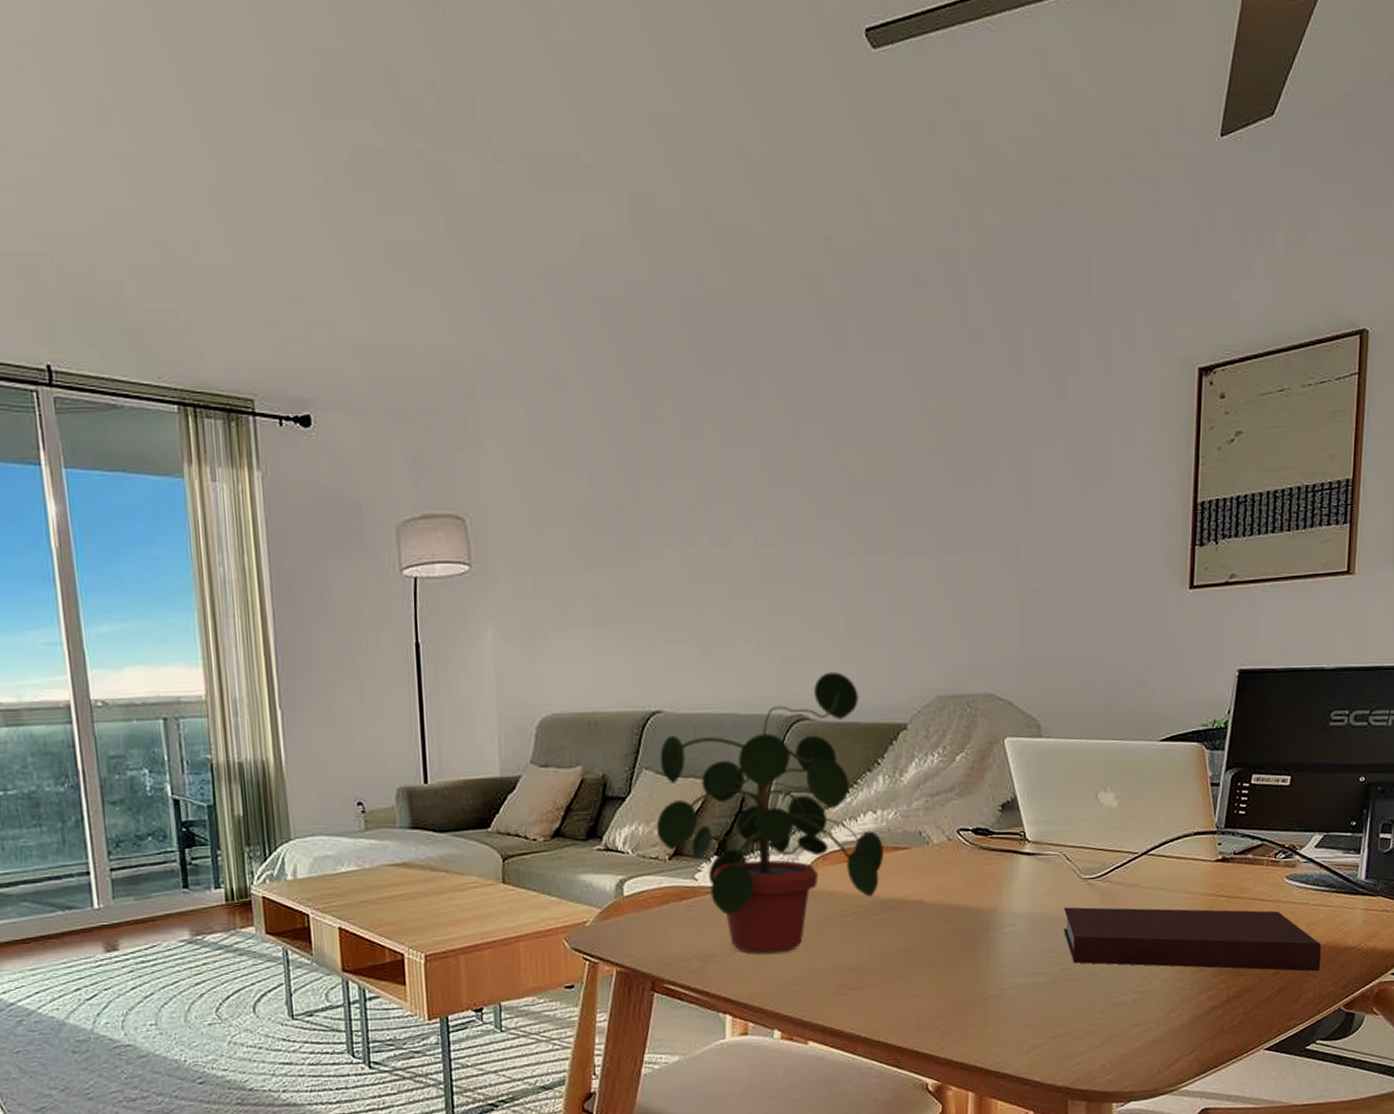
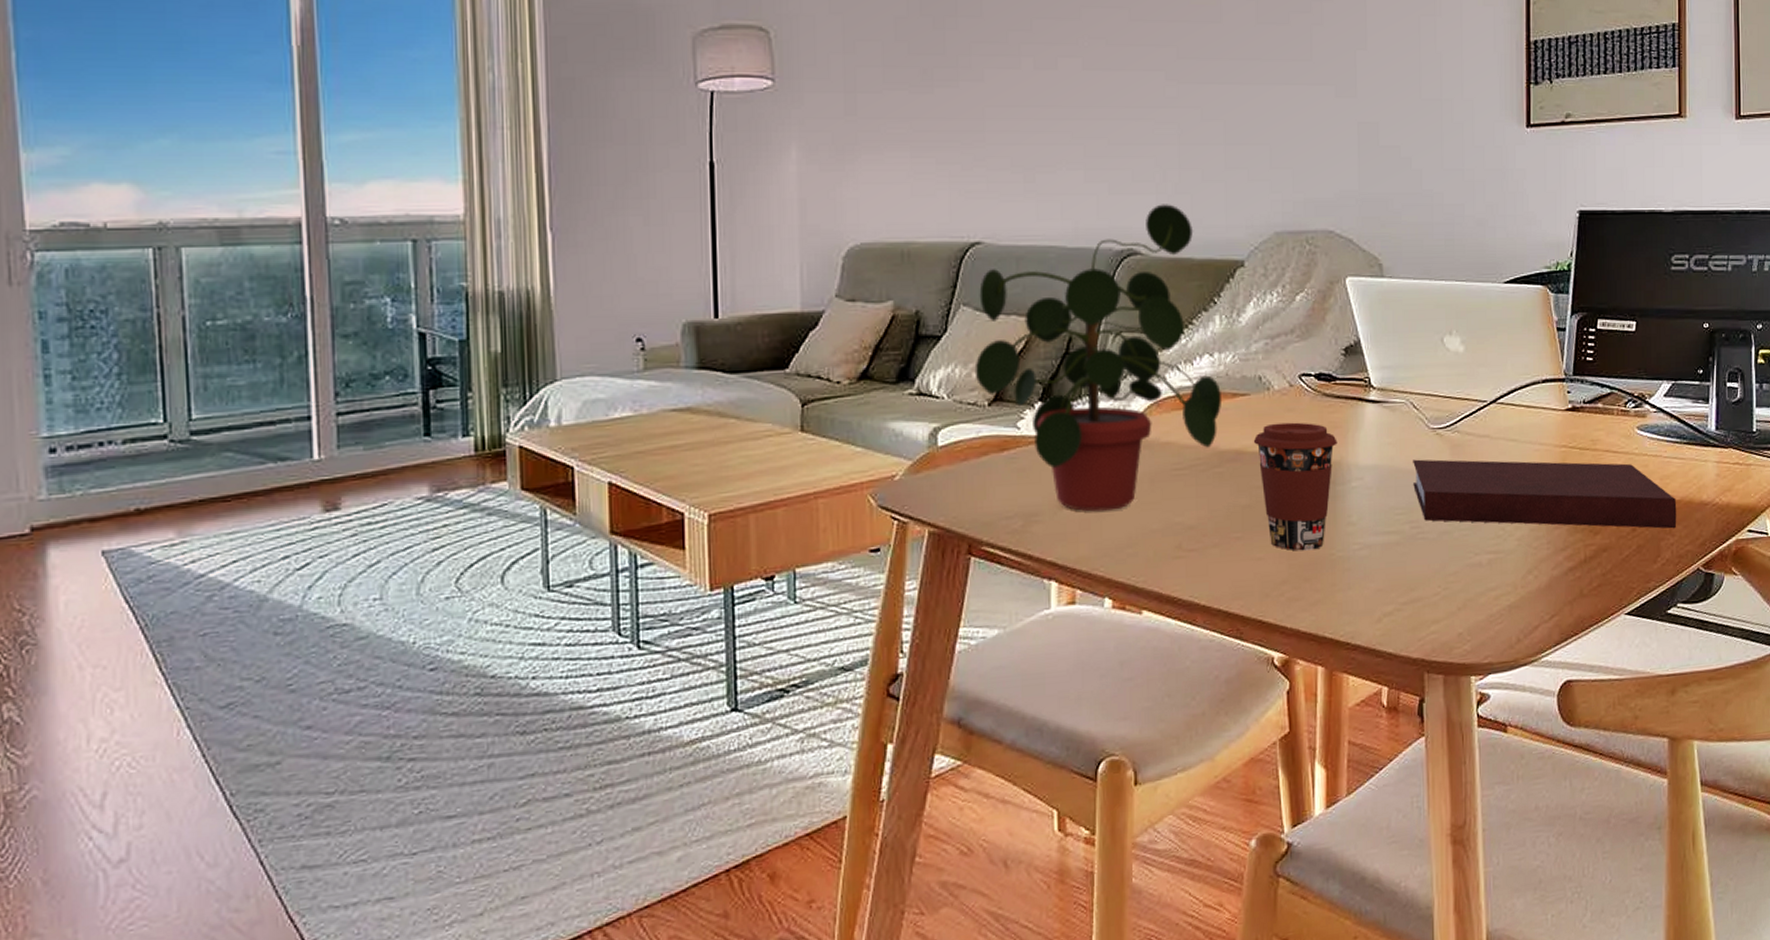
coffee cup: none [912,873,992,990] -> present [1253,422,1338,551]

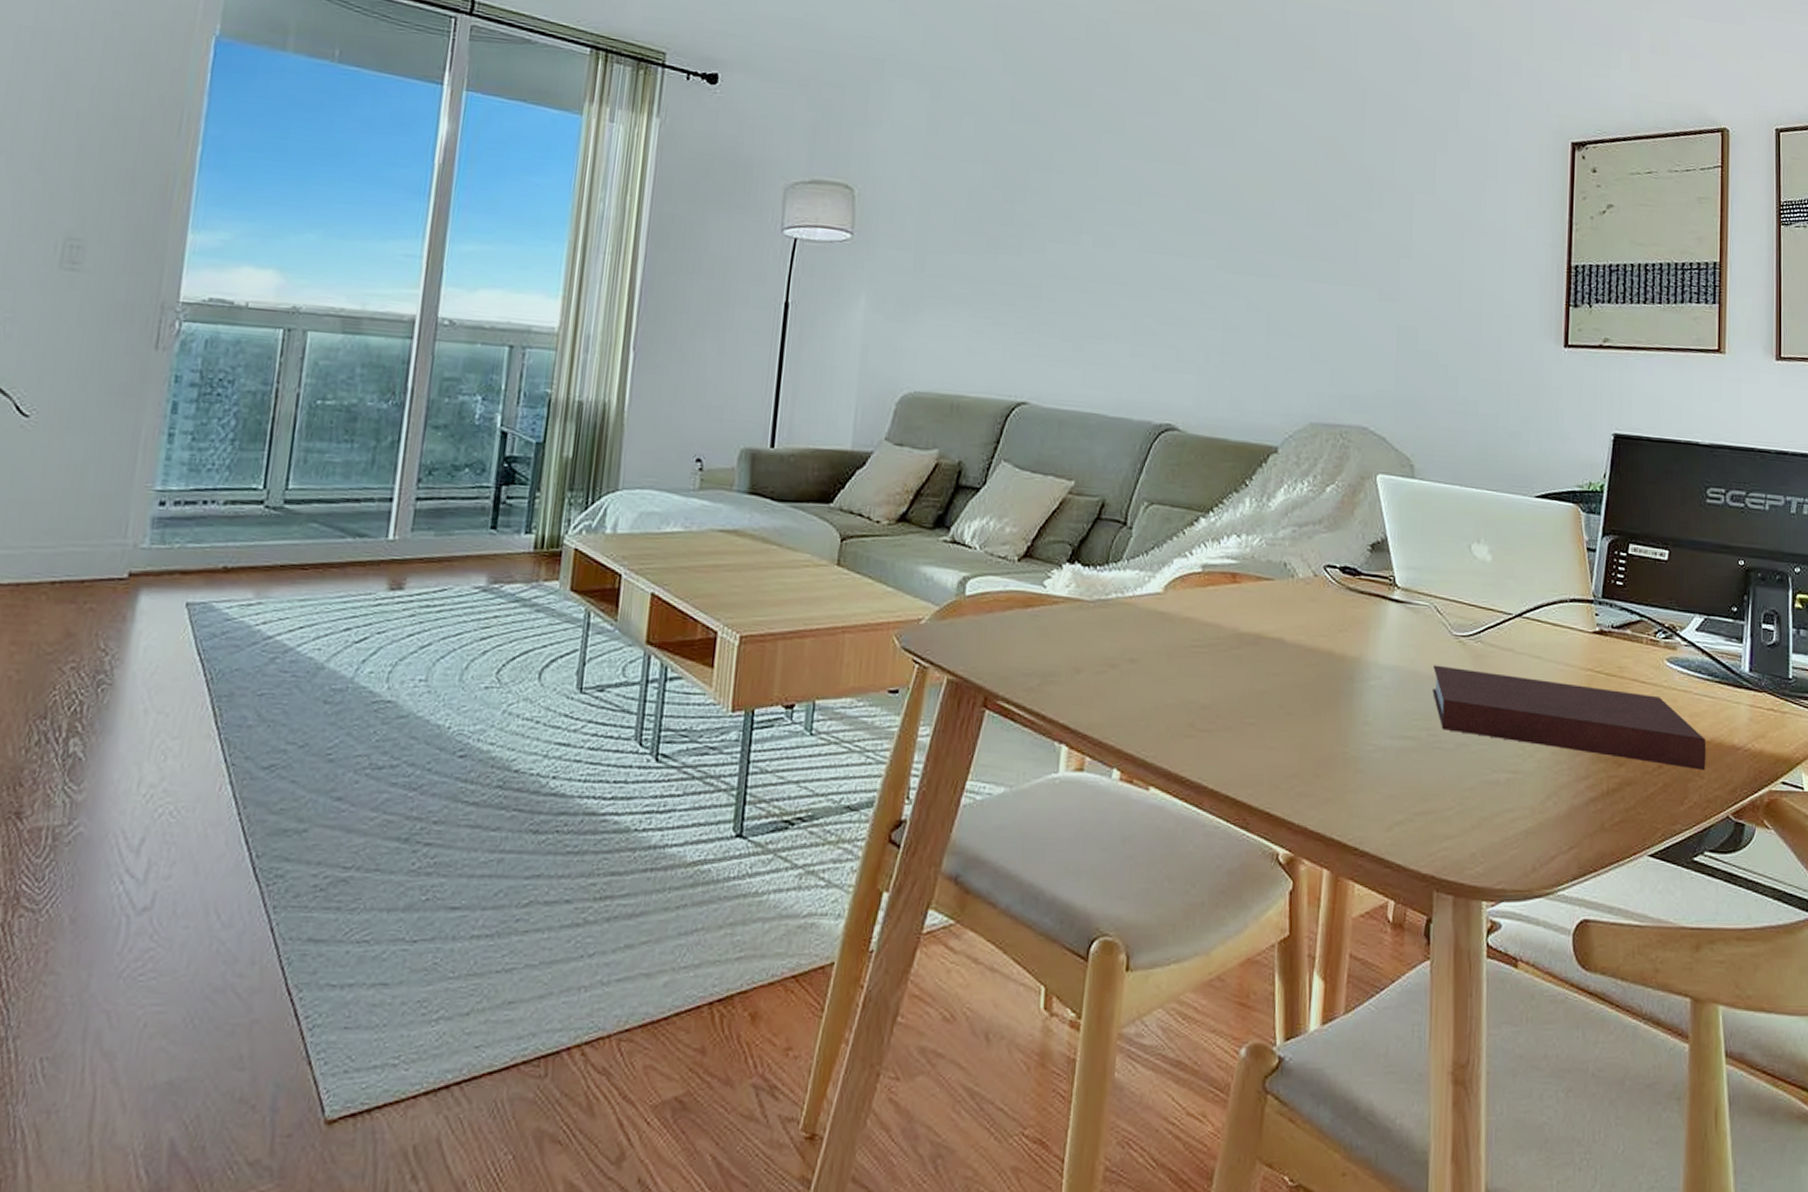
potted plant: present [974,204,1223,512] -> none [1008,384,1247,680]
coffee cup: present [1253,422,1338,551] -> none [1274,611,1358,746]

